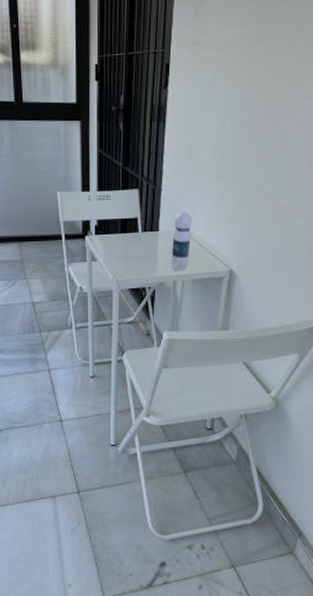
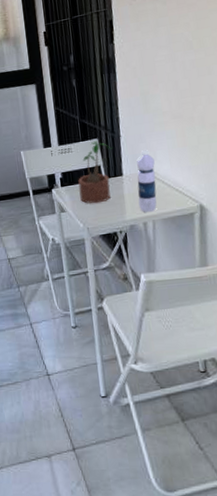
potted plant: none [112,191,152,256] -> present [78,140,113,204]

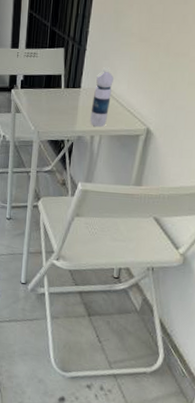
potted plant: present [78,140,113,204] -> none [36,50,77,110]

